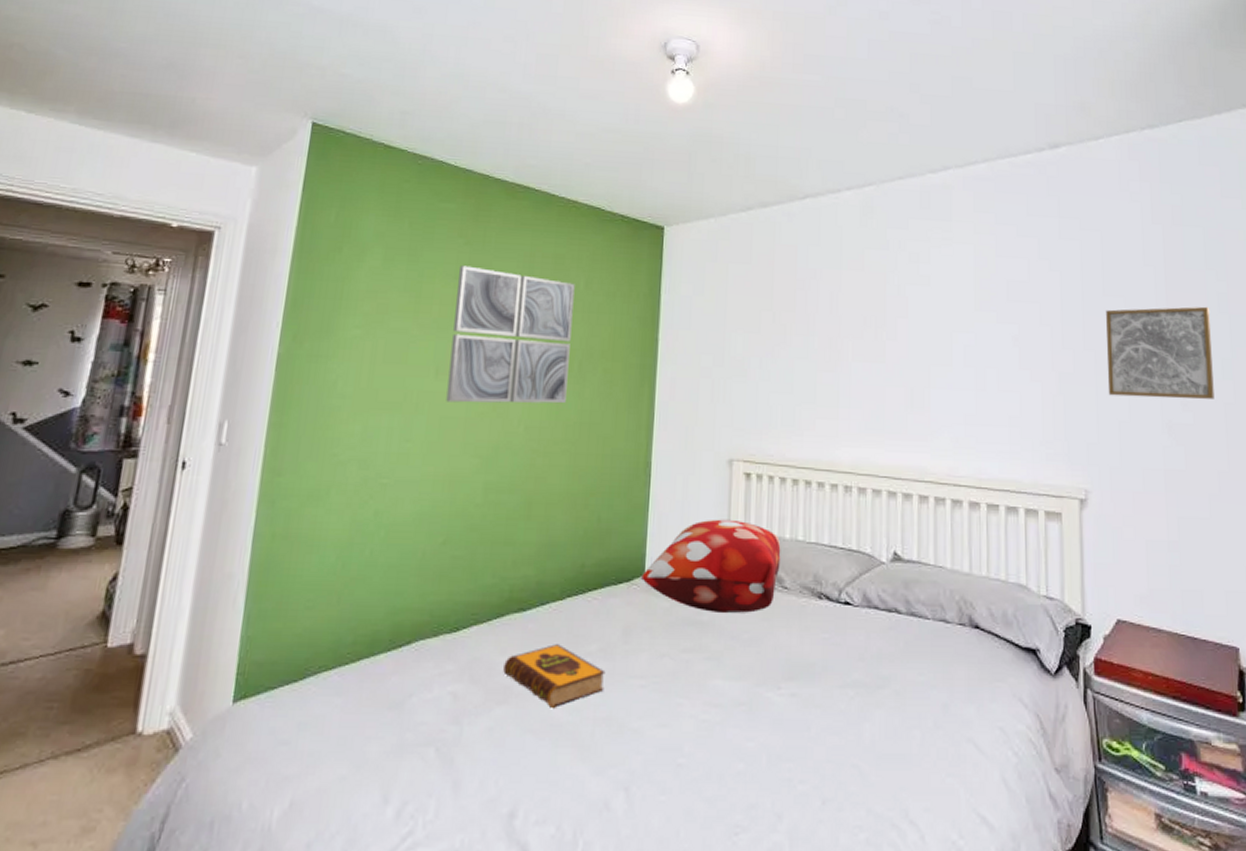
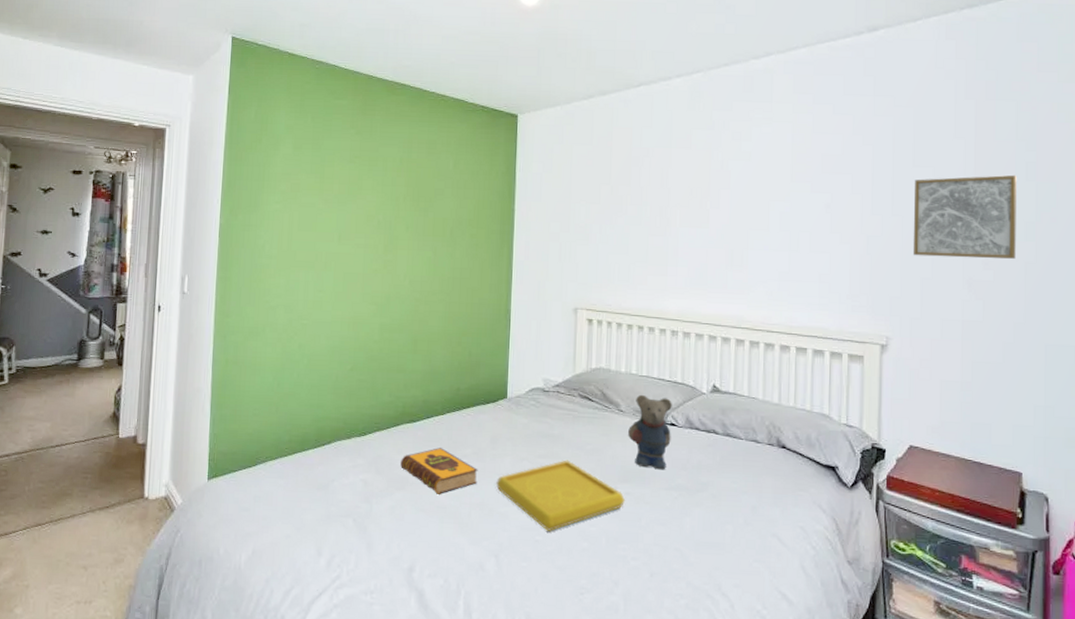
wall art: present [446,265,575,404] -> none [348,151,445,263]
serving tray: none [628,654,790,751] -> present [496,460,625,531]
decorative pillow: present [642,519,781,614] -> none [505,355,618,430]
teddy bear: none [794,566,846,662] -> present [628,394,672,470]

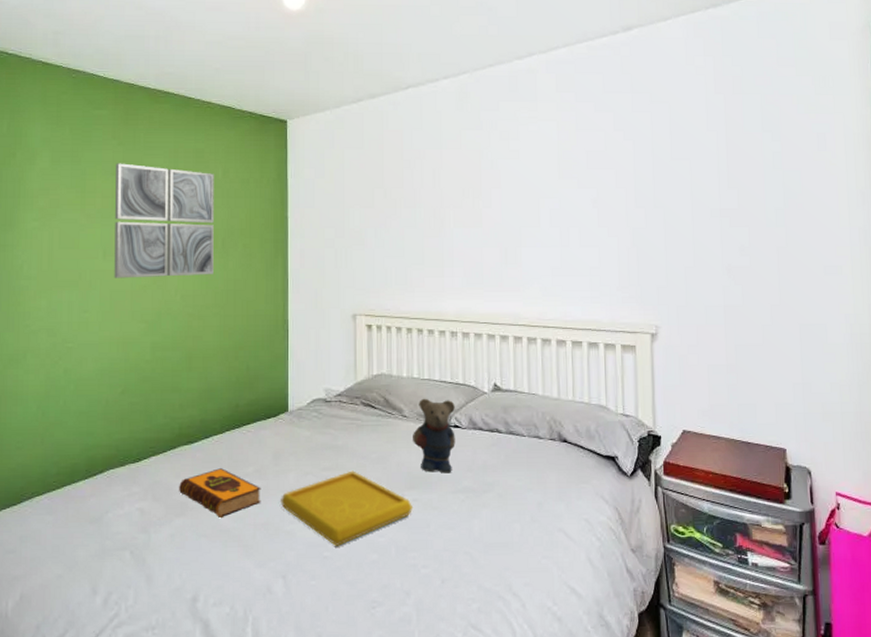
wall art: none [348,151,445,263] -> present [114,163,214,279]
wall art: present [912,174,1017,259] -> none [674,164,769,246]

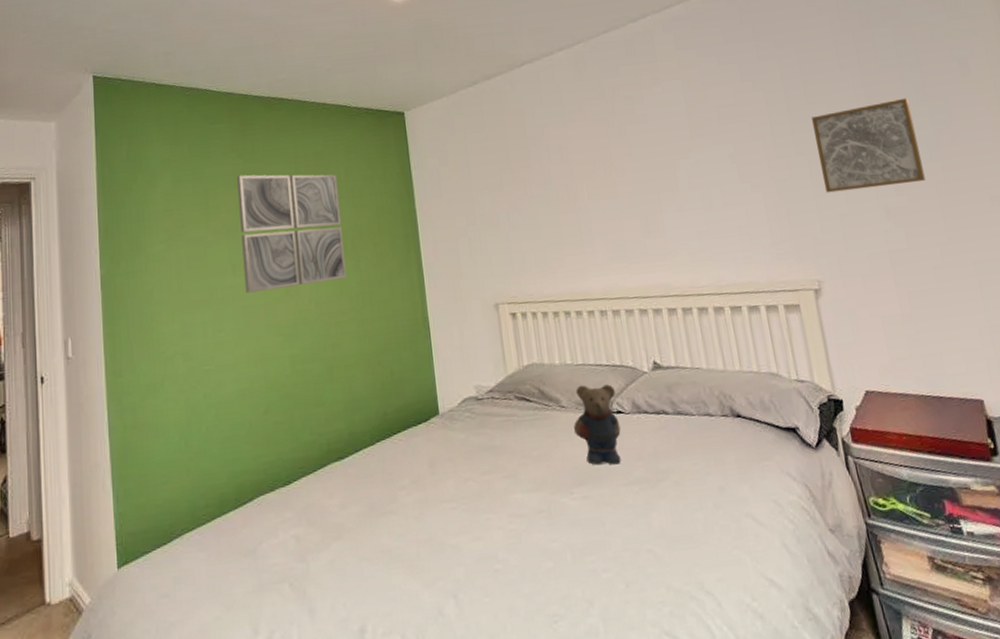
hardback book: present [179,468,261,517] -> none [333,483,422,537]
serving tray: present [281,470,412,546] -> none [442,471,584,557]
wall art: none [674,164,769,246] -> present [812,97,926,193]

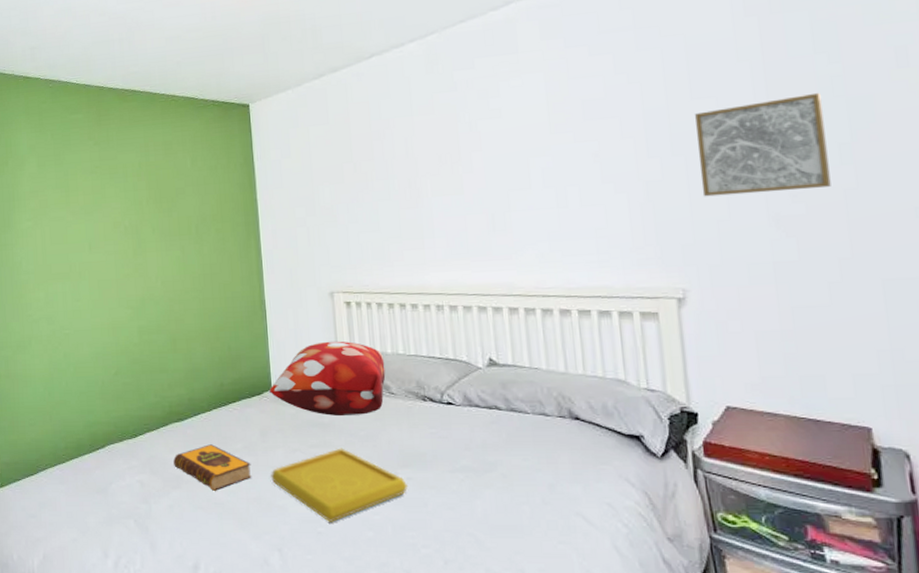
wall art: present [237,174,346,294] -> none [93,161,190,269]
hardback book: none [333,483,422,537] -> present [173,444,252,491]
decorative pillow: none [437,355,555,437] -> present [269,341,386,417]
serving tray: none [442,471,584,557] -> present [271,448,407,522]
teddy bear: present [574,384,621,466] -> none [402,374,450,452]

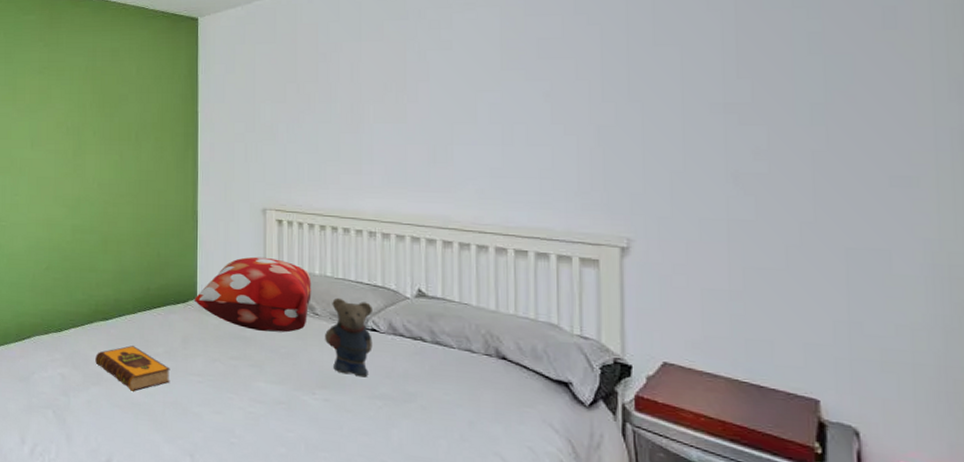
serving tray: present [271,448,407,522] -> none [189,362,324,434]
teddy bear: none [402,374,450,452] -> present [325,297,373,378]
wall art: present [695,92,831,197] -> none [656,48,798,148]

